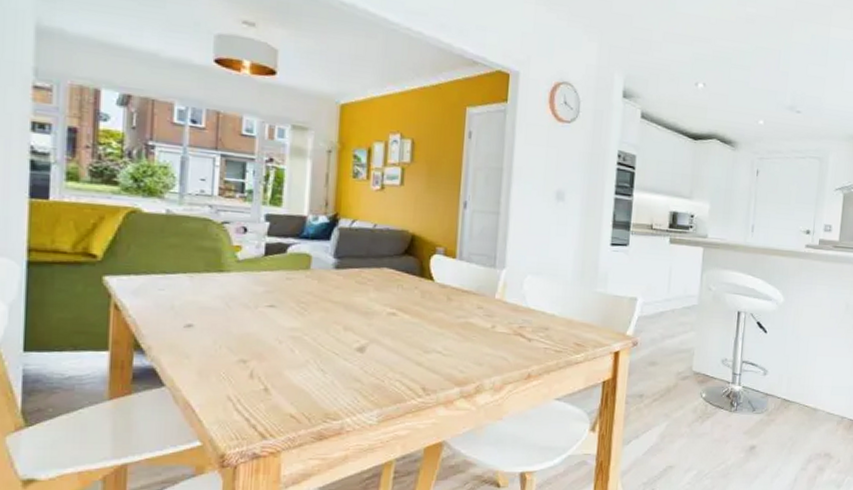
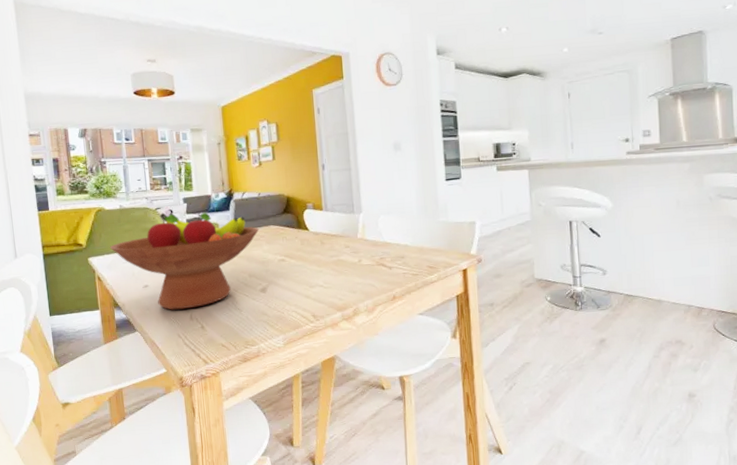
fruit bowl: none [140,228,368,363] -> present [109,212,260,310]

